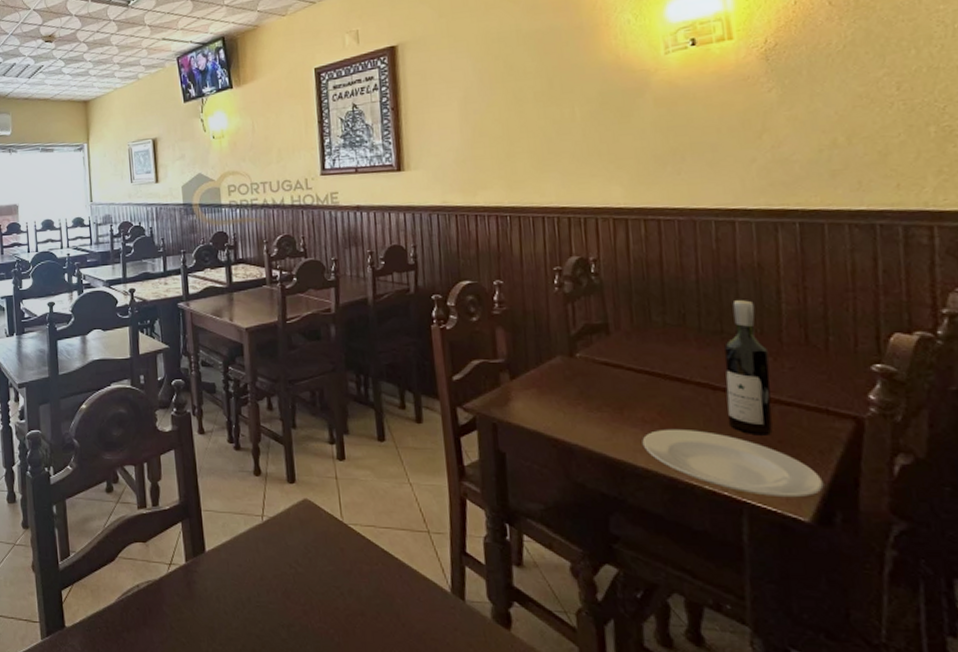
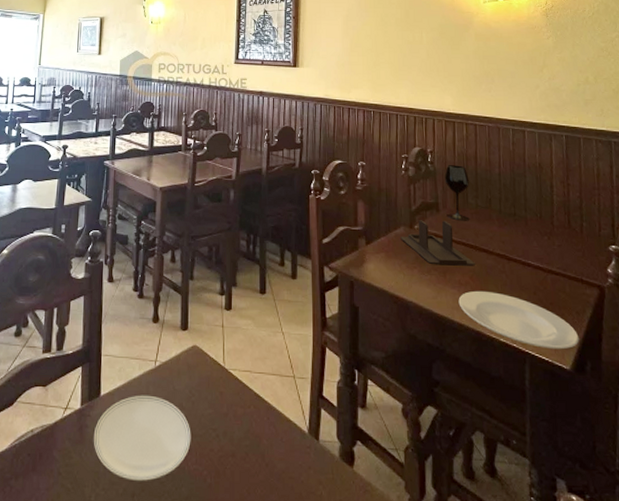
plate: none [203,551,312,639] -> present [93,395,191,482]
napkin holder: none [557,345,665,400] -> present [401,220,475,266]
wineglass: none [615,274,655,345] -> present [444,165,470,221]
bottle: present [724,300,773,436] -> none [516,191,547,298]

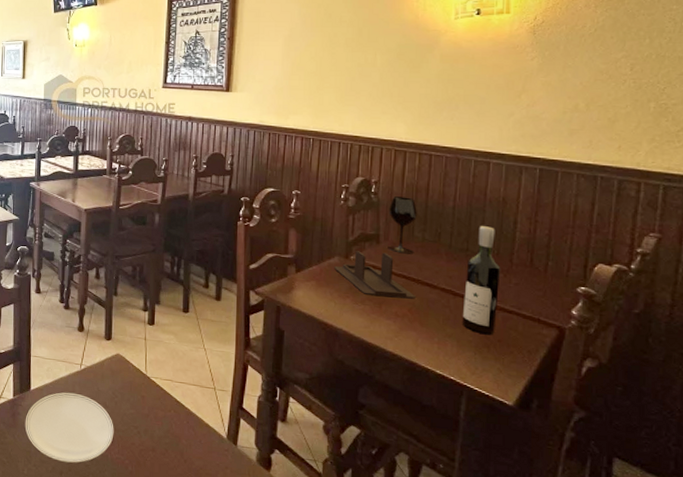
plate: present [458,290,579,350] -> none [393,323,528,386]
bottle: none [516,191,547,298] -> present [461,226,501,335]

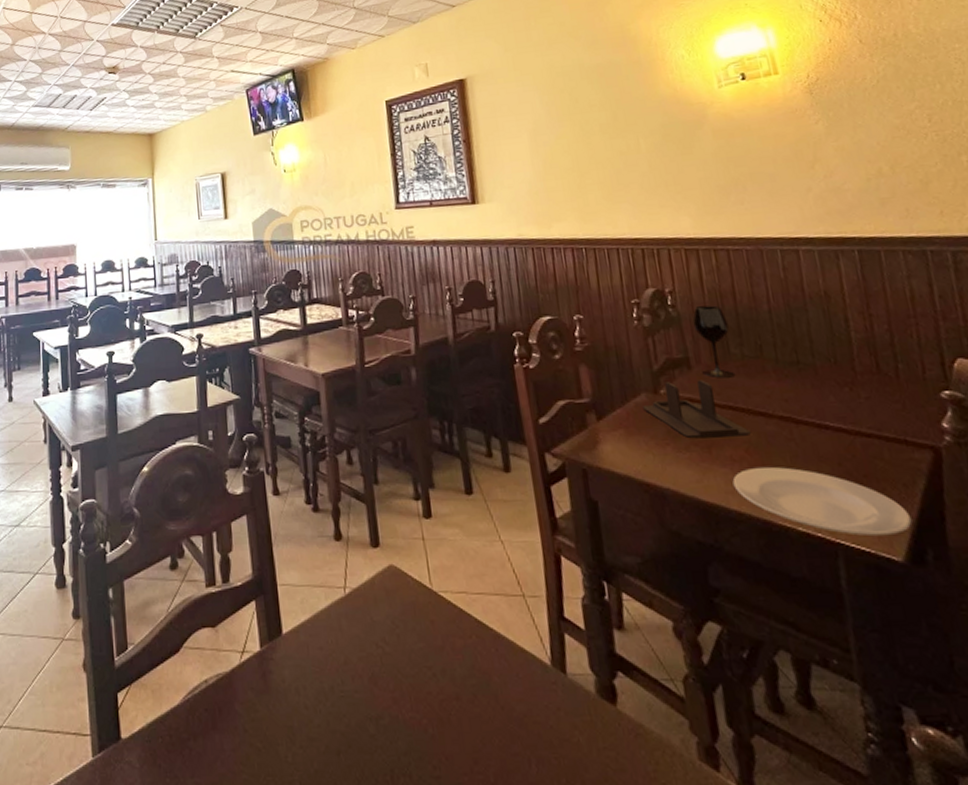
plate: present [25,392,114,464] -> none [280,630,402,737]
plate: none [393,323,528,386] -> present [732,466,912,537]
bottle: present [461,226,501,335] -> none [802,329,858,471]

